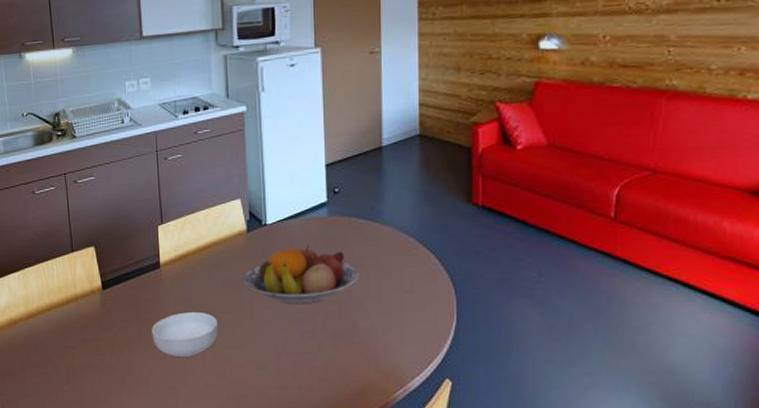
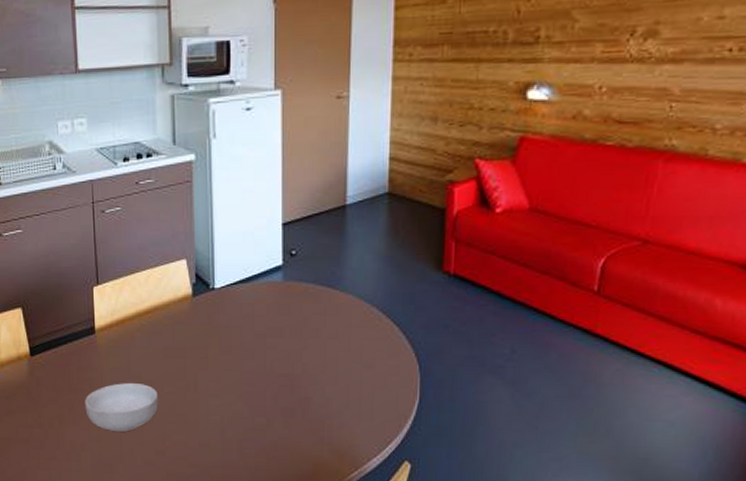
fruit bowl: present [243,244,360,305] -> none [187,312,316,378]

